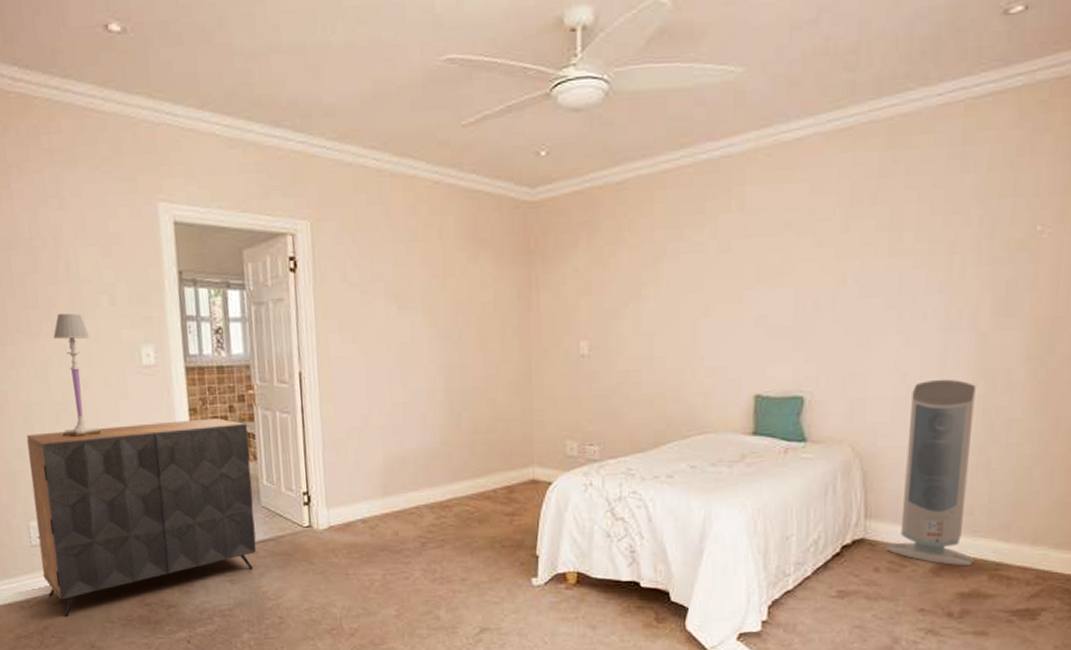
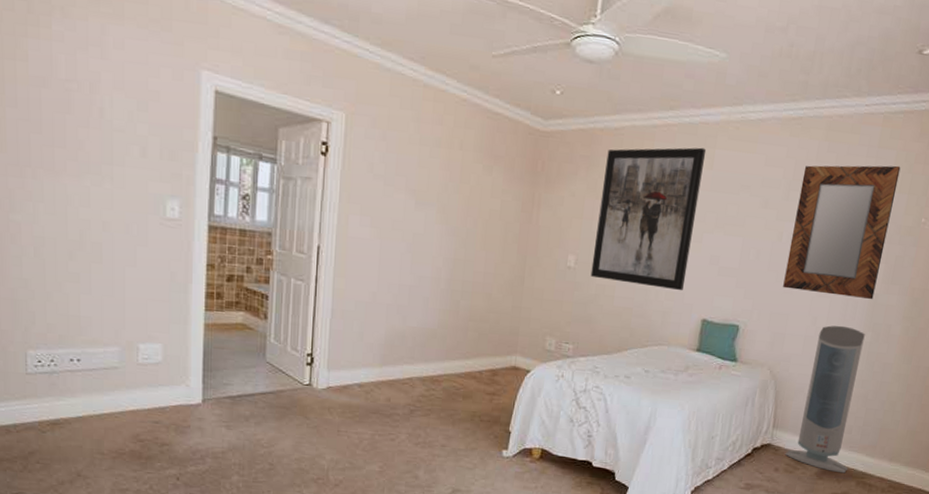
dresser: present [26,418,257,616] -> none [35,266,263,445]
table lamp: present [53,313,102,438] -> none [74,156,115,277]
wall art: none [609,186,734,365] -> present [590,147,707,291]
home mirror: none [855,163,998,343] -> present [783,165,901,300]

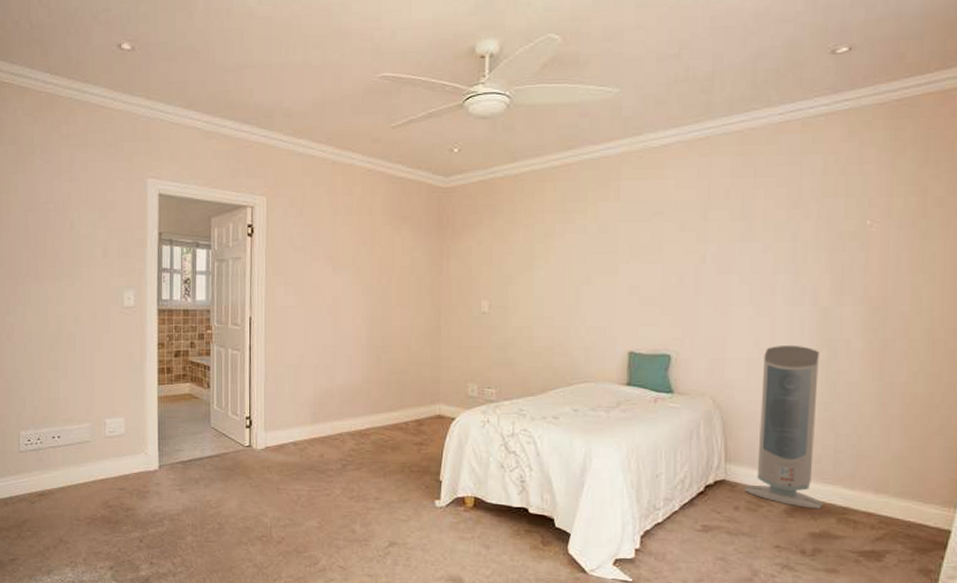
wall art: present [590,147,707,291] -> none [506,181,611,325]
home mirror: present [783,165,901,300] -> none [714,169,831,314]

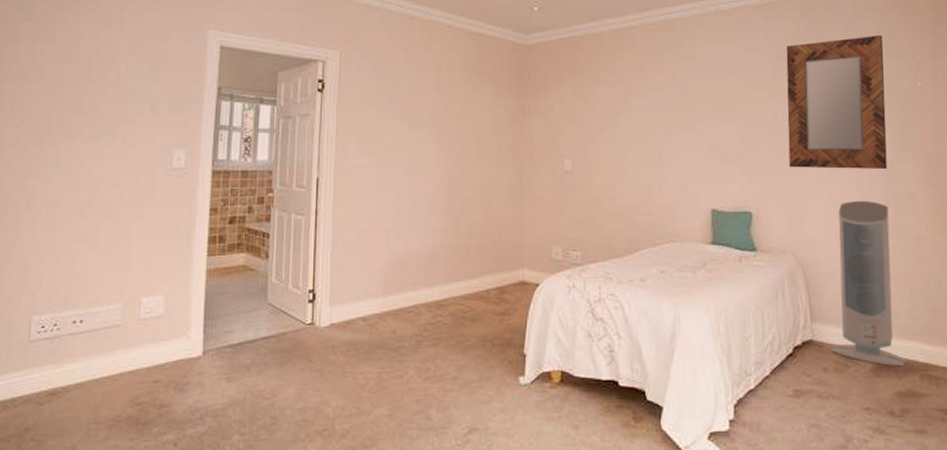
home mirror: none [714,169,831,314] -> present [786,35,887,170]

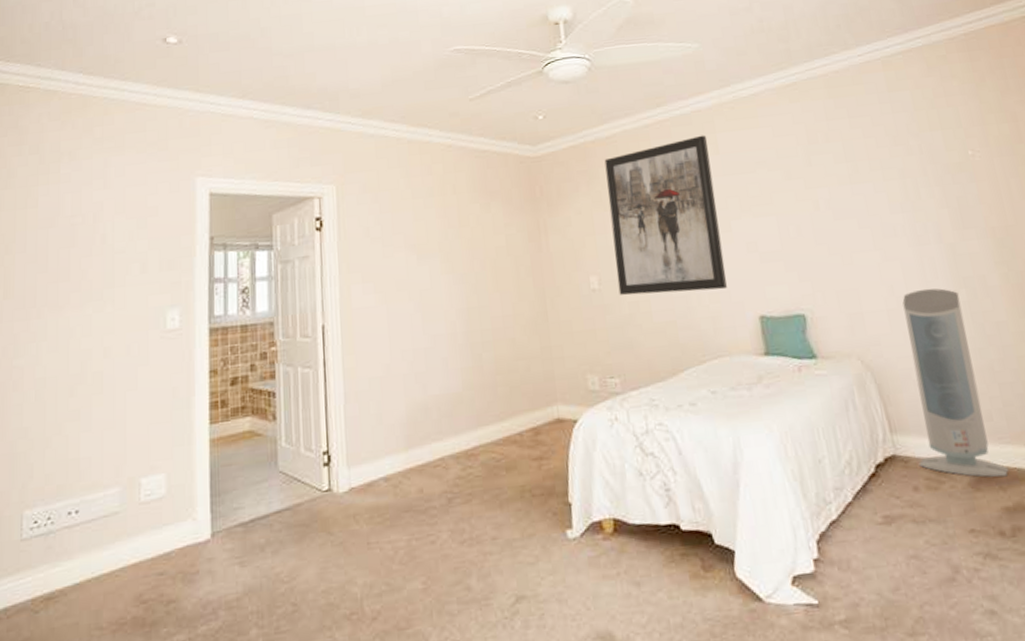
wall art: none [589,41,687,183] -> present [604,135,727,296]
home mirror: present [786,35,887,170] -> none [817,104,950,261]

